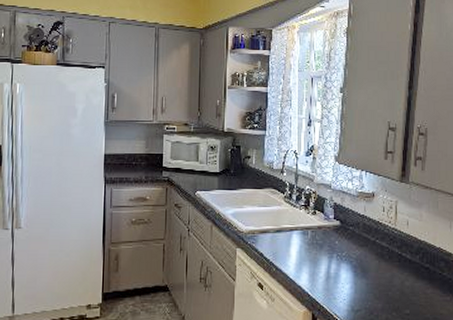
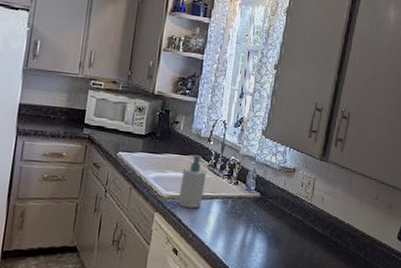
soap bottle: none [259,188,283,242] -> present [178,155,207,209]

